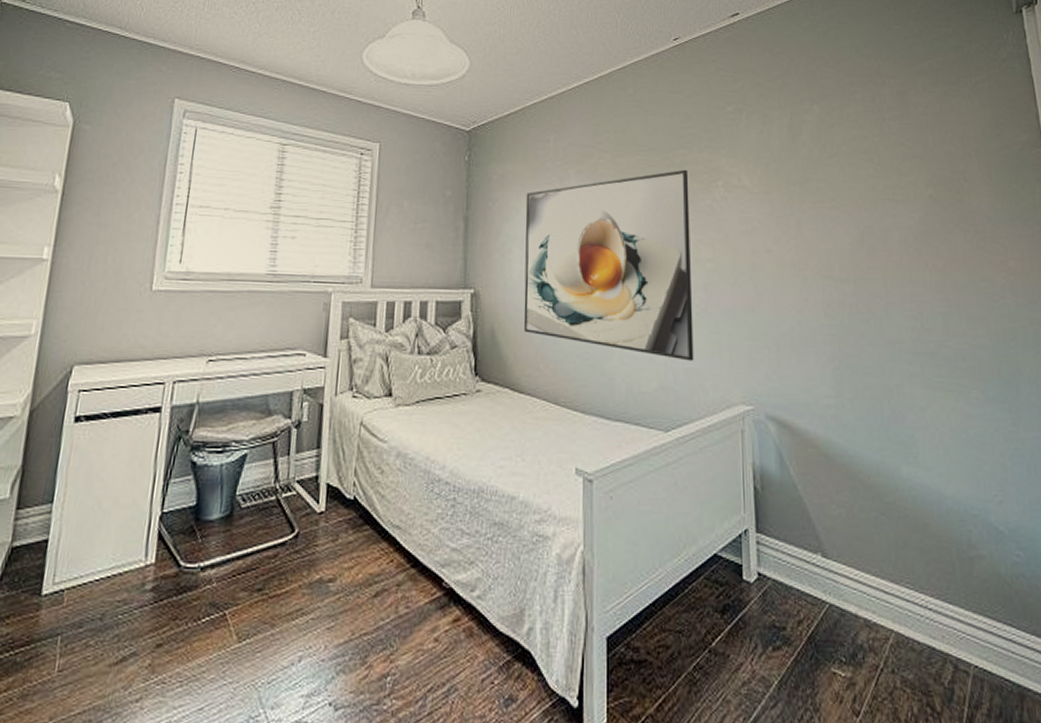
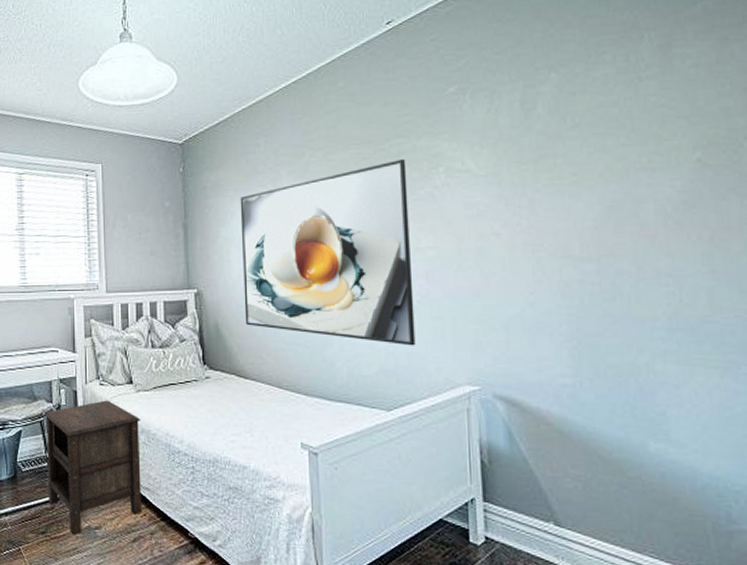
nightstand: none [272,416,398,592] -> present [44,400,142,536]

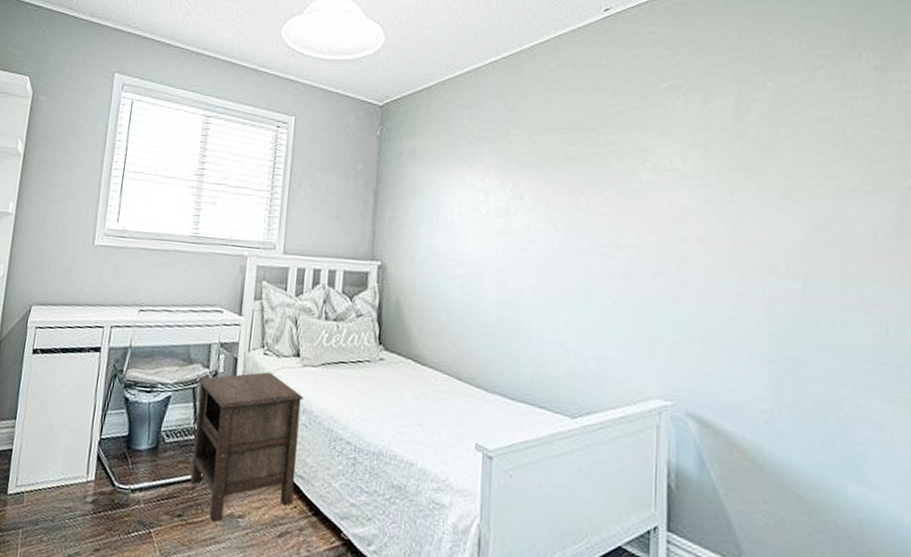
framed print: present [240,158,416,346] -> none [429,149,613,350]

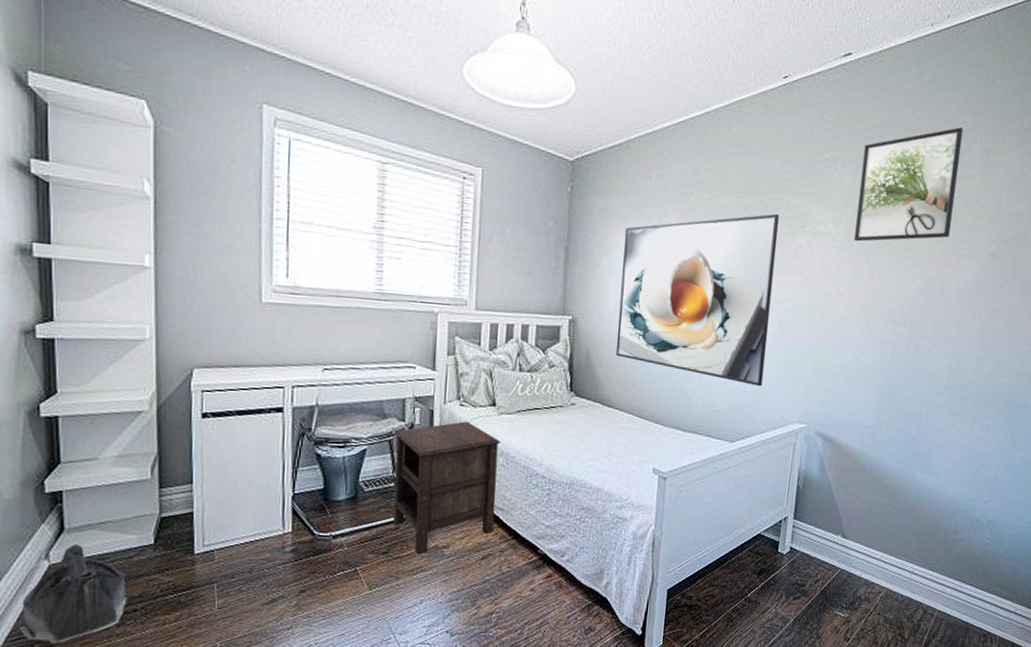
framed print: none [429,149,613,350] -> present [616,213,780,387]
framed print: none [710,44,844,178] -> present [854,127,964,242]

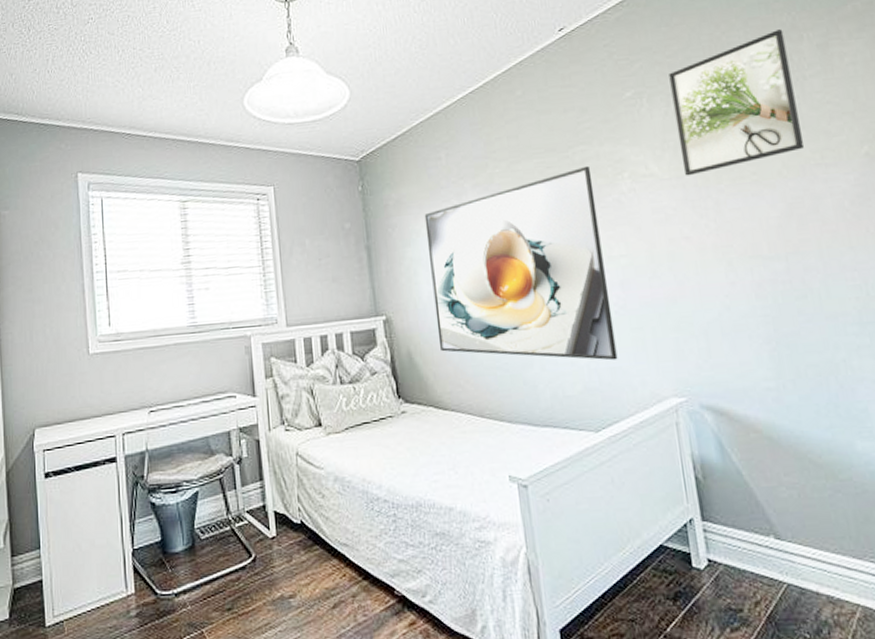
nightstand: present [393,421,501,555] -> none [223,447,341,609]

